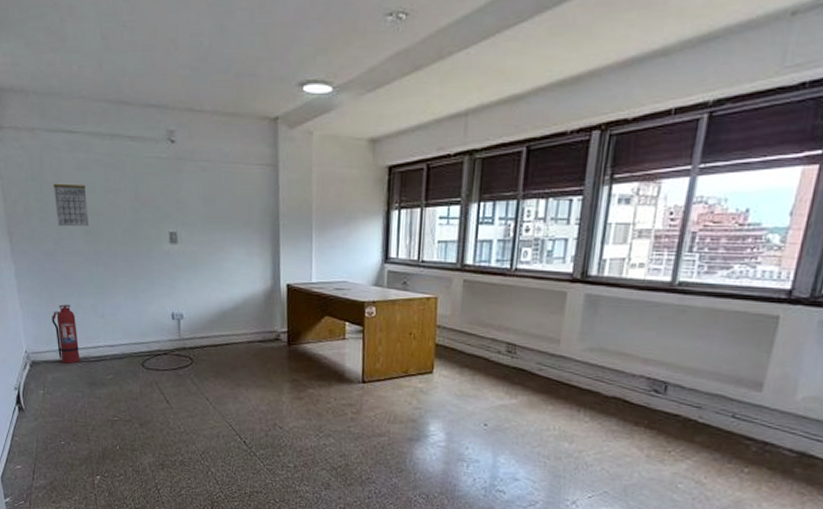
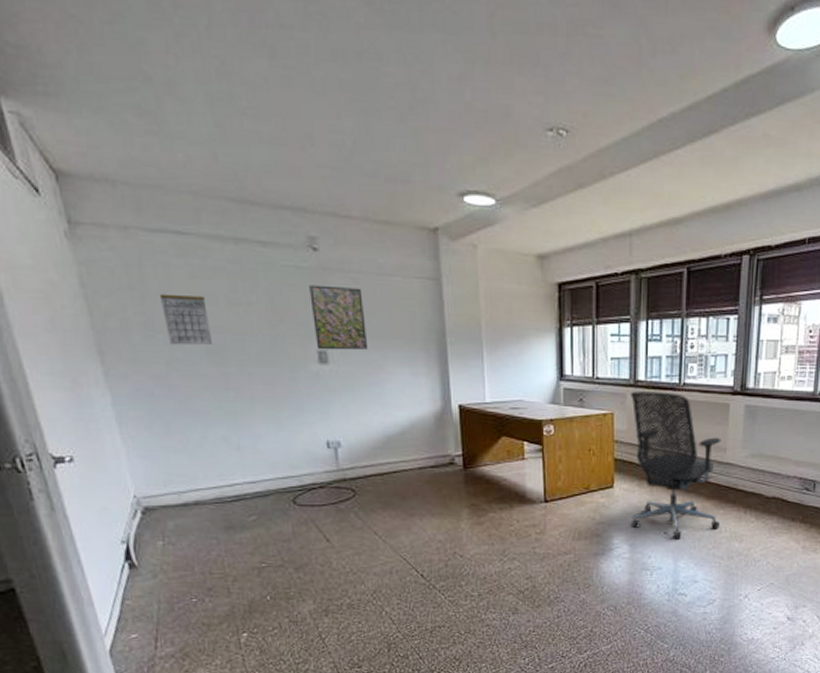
fire extinguisher: present [52,304,80,364] -> none [168,437,212,507]
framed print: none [166,173,211,232] -> present [309,285,369,351]
office chair: none [448,275,555,433] -> present [629,391,721,540]

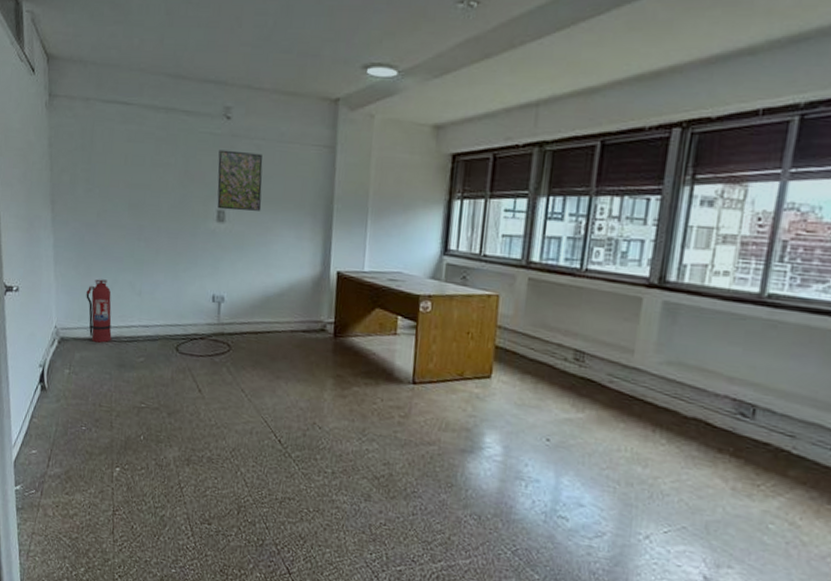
calendar: present [159,293,213,346] -> none [102,154,136,200]
fire extinguisher: none [168,437,212,507] -> present [86,279,112,343]
office chair: present [629,391,721,540] -> none [507,273,629,451]

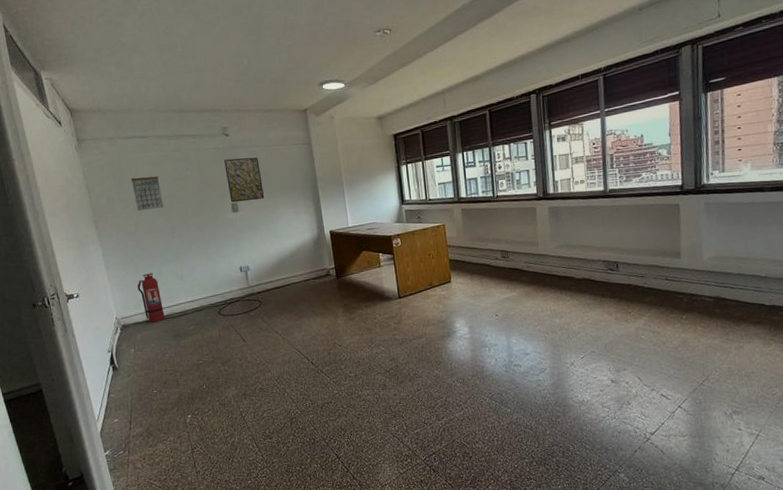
calendar: none [102,154,136,200] -> present [131,176,164,211]

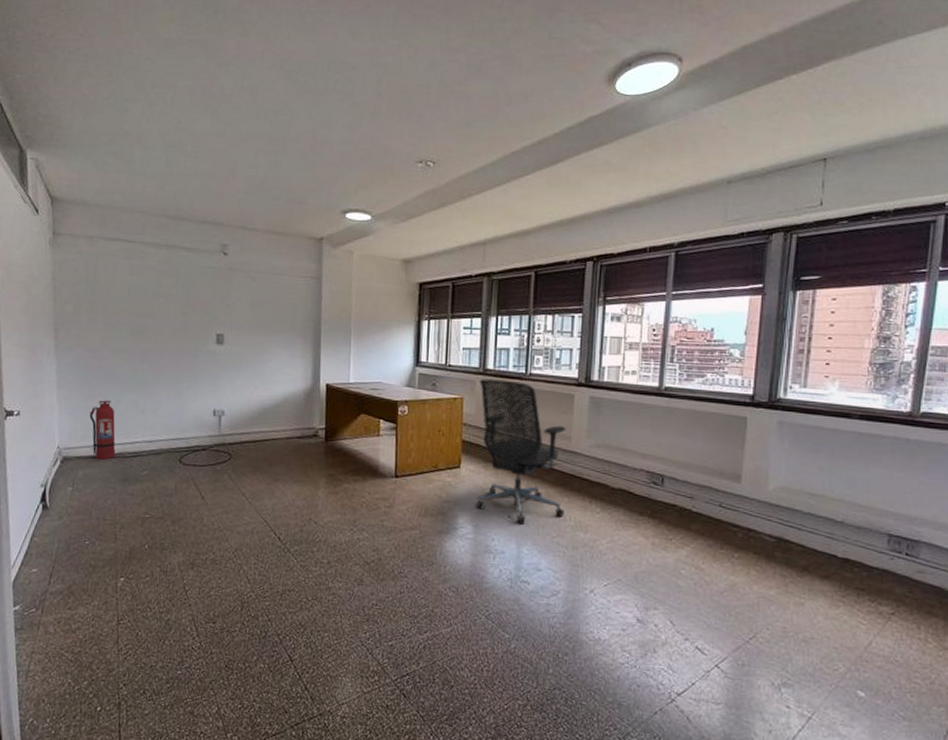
calendar: present [131,176,164,211] -> none [105,286,139,327]
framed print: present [224,157,265,203] -> none [216,281,258,334]
office chair: none [455,204,541,320] -> present [475,378,566,525]

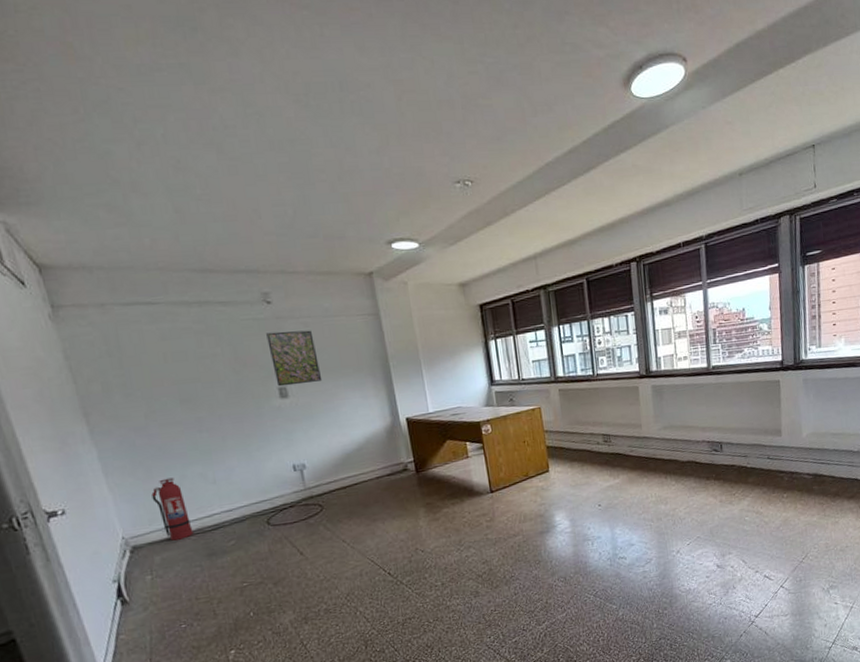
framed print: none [216,281,258,334] -> present [266,330,323,387]
office chair: present [475,378,566,525] -> none [552,383,646,510]

